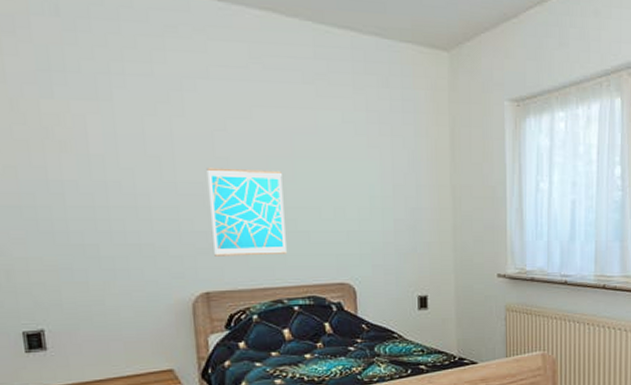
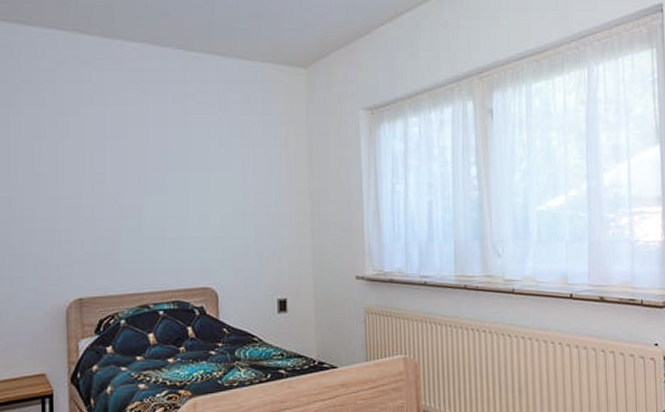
wall art: present [206,167,288,256] -> none [85,182,155,264]

